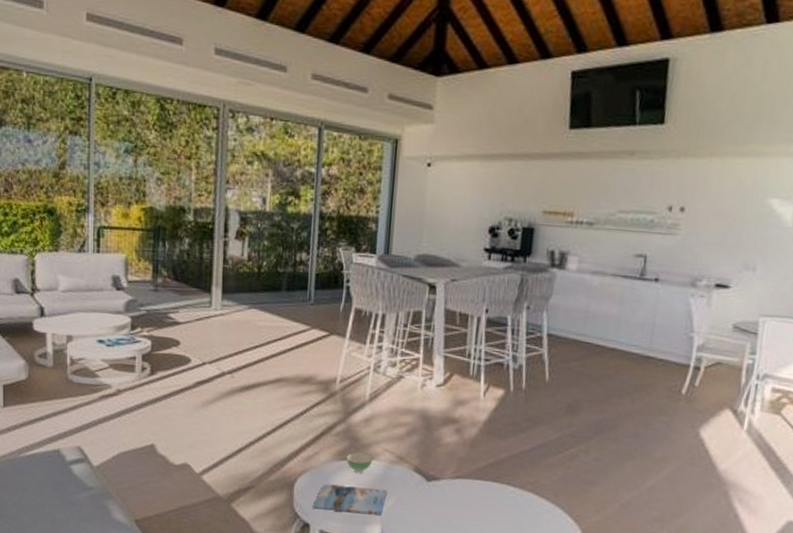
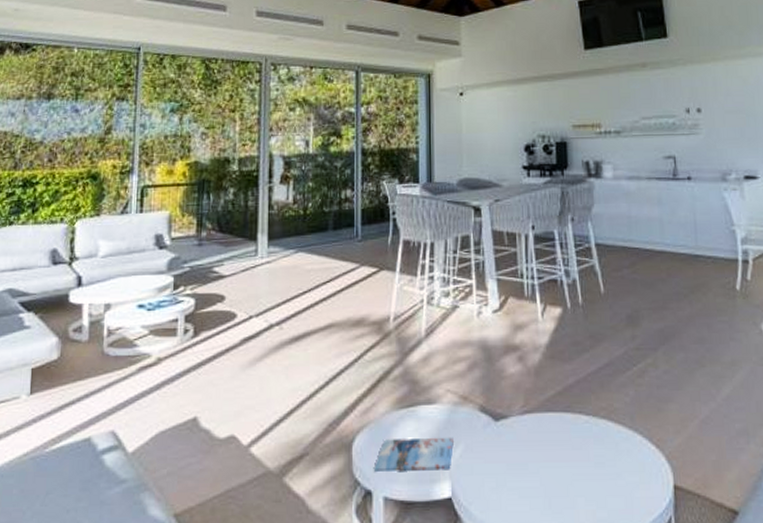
bowl: present [345,452,374,474] -> none [405,397,435,423]

